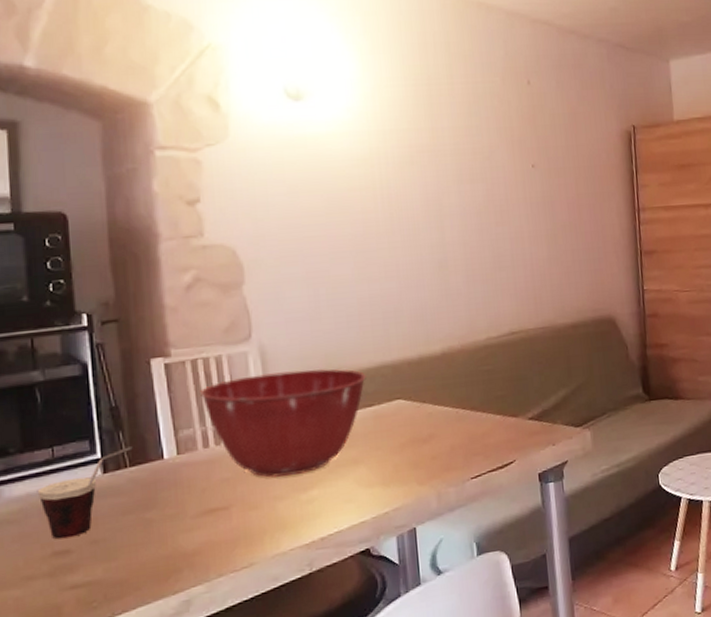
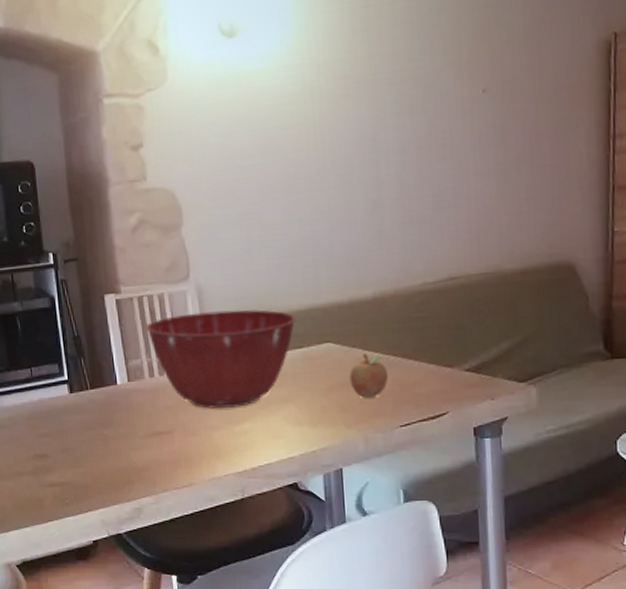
cup: present [38,446,133,540] -> none [22,372,92,445]
fruit: none [420,408,458,453] -> present [349,354,388,398]

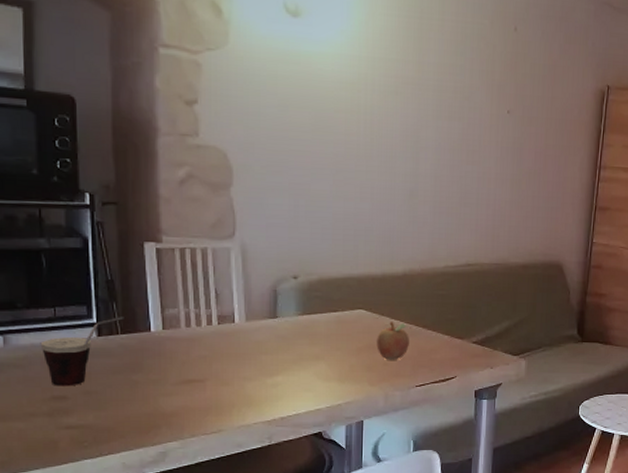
cup: none [22,372,92,445] -> present [41,317,124,387]
mixing bowl: present [145,309,296,409] -> none [185,270,334,361]

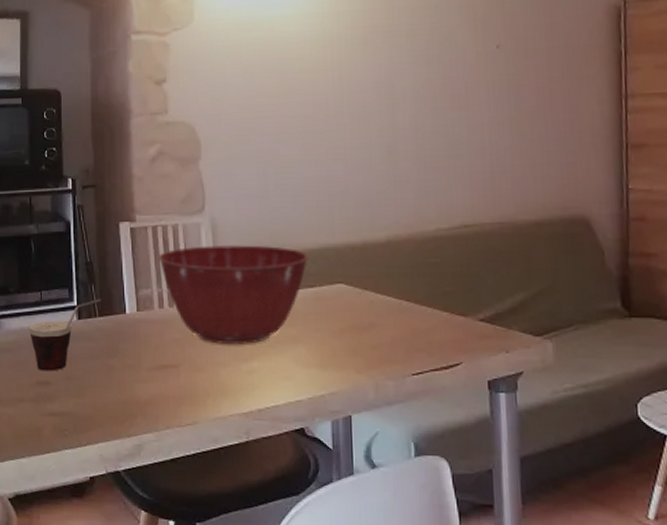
mixing bowl: none [185,270,334,361] -> present [157,245,309,344]
fruit: present [377,322,409,360] -> none [361,297,400,343]

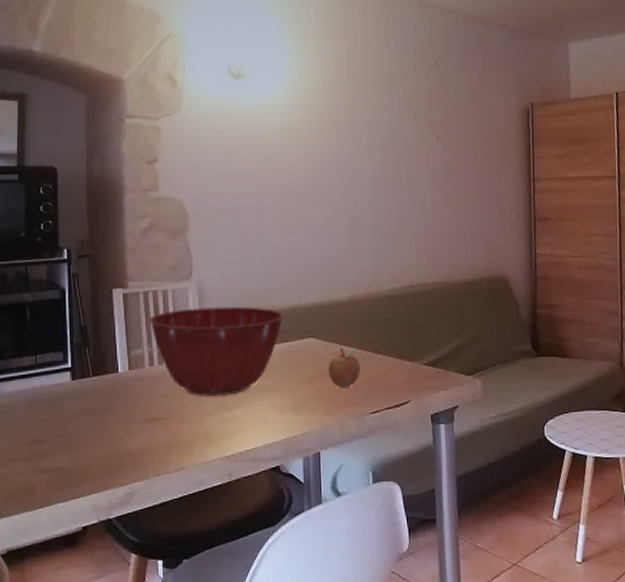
cup: present [29,299,102,371] -> none [24,360,95,431]
fruit: none [361,297,400,343] -> present [328,348,360,388]

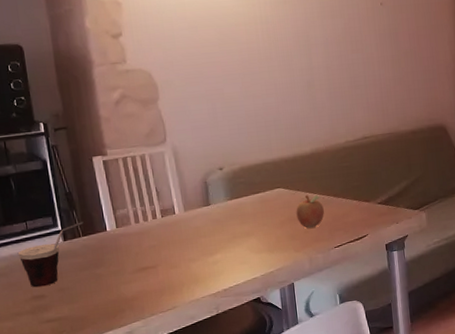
cup: none [24,360,95,431] -> present [18,222,84,288]
mixing bowl: present [148,306,284,396] -> none [129,165,254,245]

